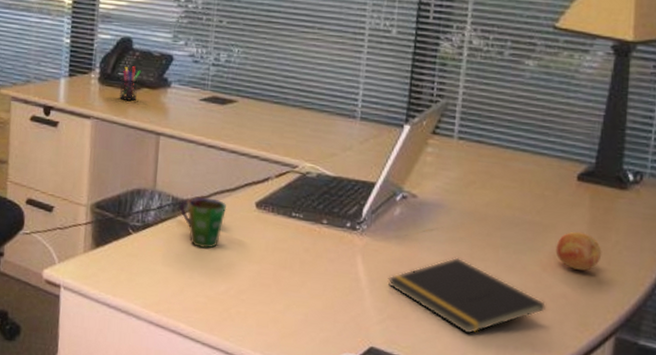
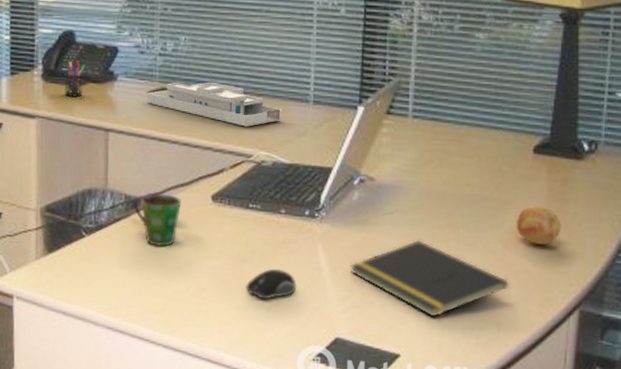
desk organizer: none [198,92,330,139] -> present [147,82,283,127]
computer mouse: none [284,276,335,306] -> present [246,268,297,300]

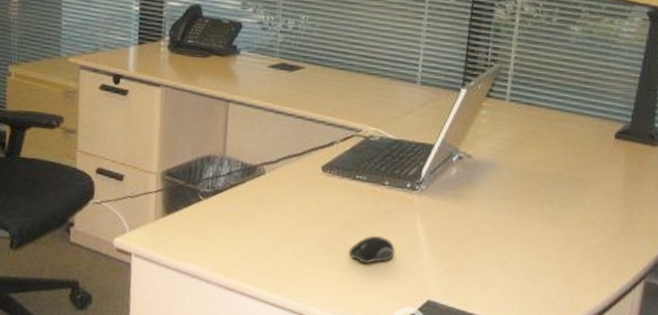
pen holder: present [64,61,86,98] -> none [189,34,210,69]
cup: present [133,193,182,247] -> none [248,162,294,212]
desk organizer: present [147,82,283,127] -> none [266,59,393,104]
notepad: present [350,239,509,317] -> none [444,213,585,284]
fruit: present [516,205,562,245] -> none [594,186,635,222]

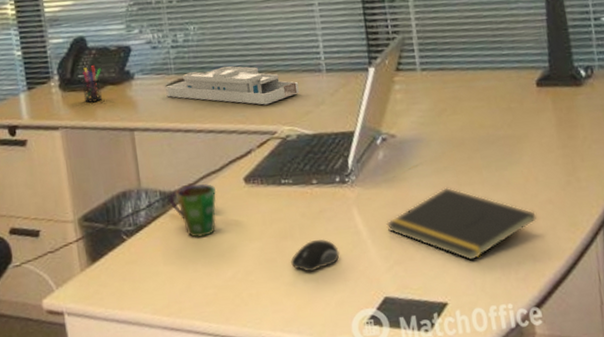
pen holder: none [189,34,210,69] -> present [81,65,102,104]
cup: none [248,162,294,212] -> present [169,183,217,238]
desk organizer: none [266,59,393,104] -> present [165,66,300,105]
notepad: none [444,213,585,284] -> present [386,187,536,261]

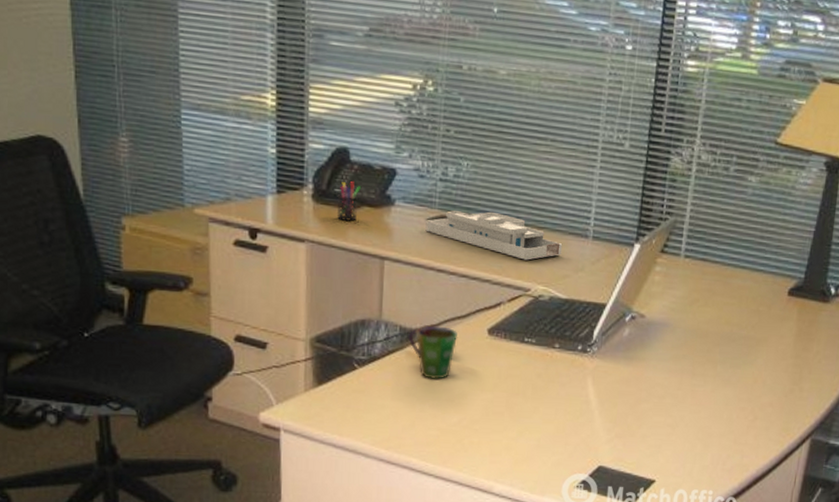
computer mouse: present [291,239,340,272] -> none [517,401,566,431]
notepad: present [386,187,536,261] -> none [616,374,755,446]

